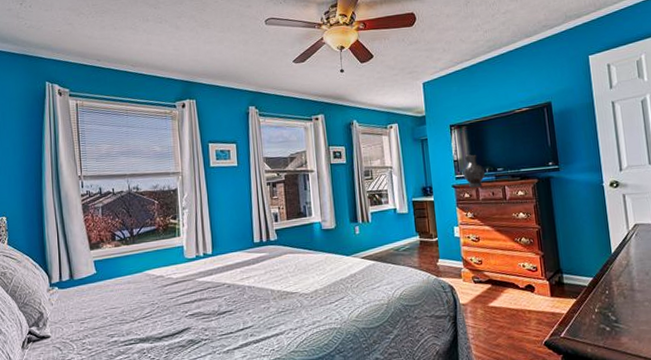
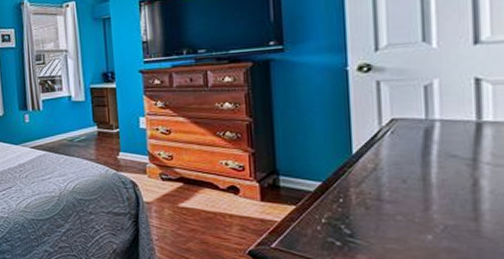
decorative vase: present [463,154,486,189] -> none [153,33,183,74]

